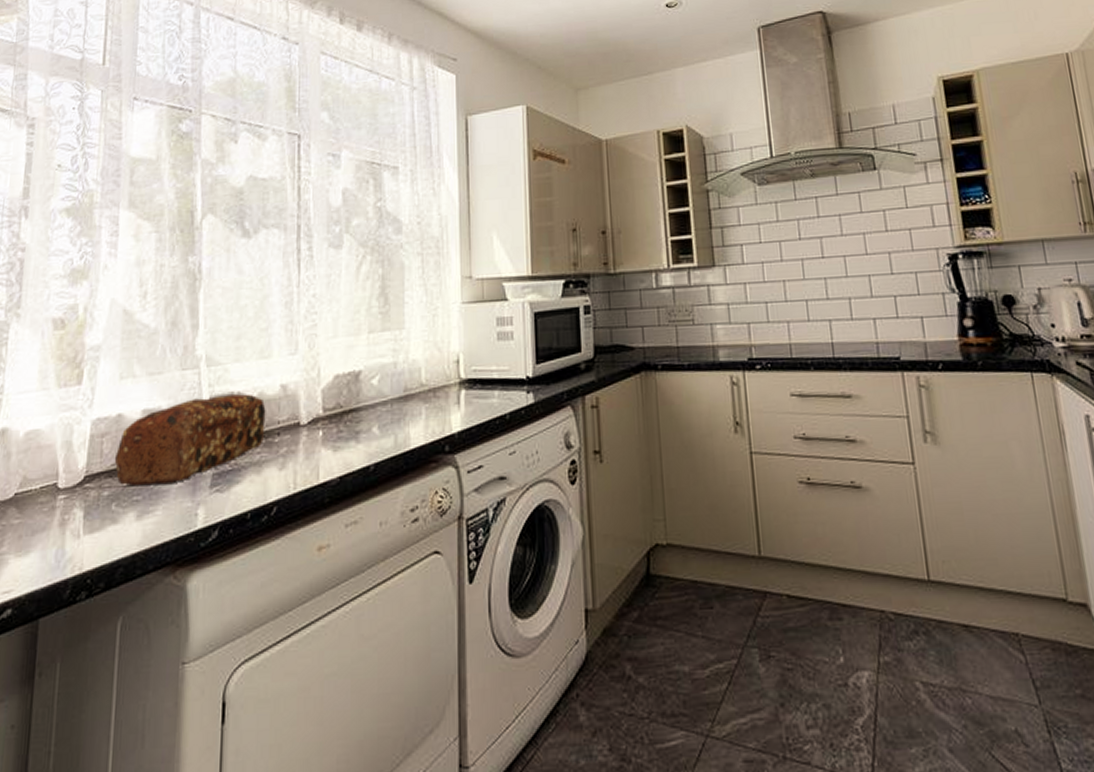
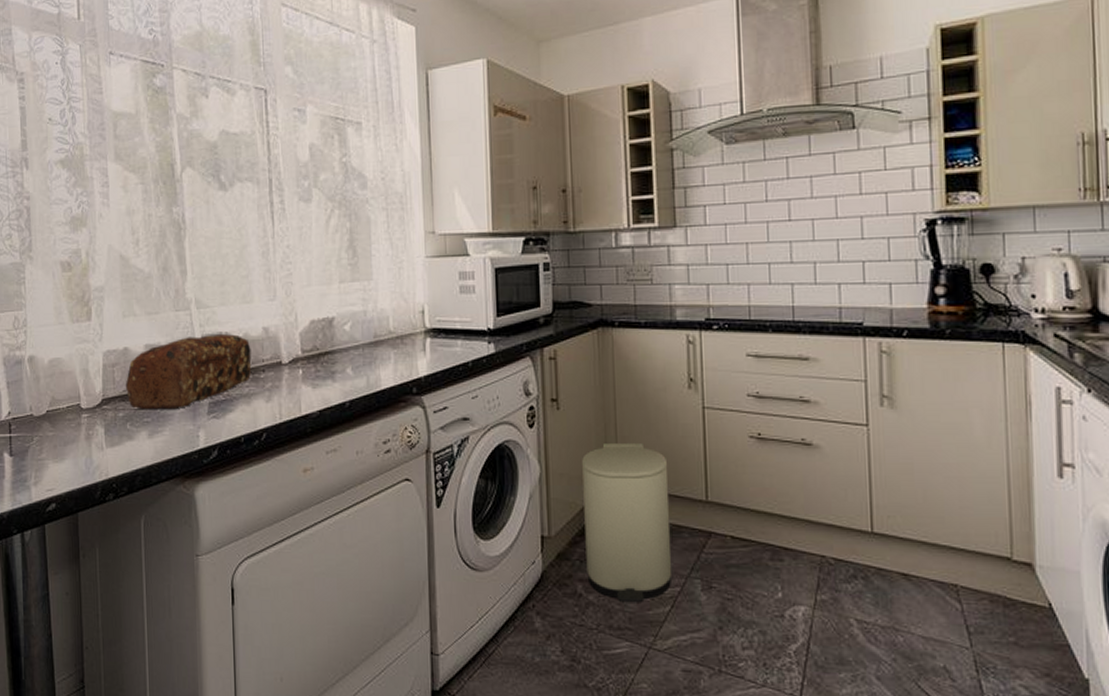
pedal bin: none [628,496,728,683] -> present [582,443,673,603]

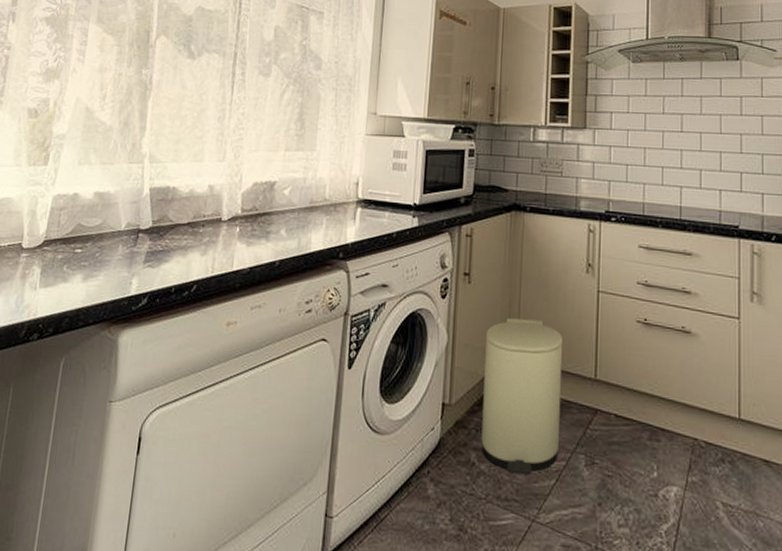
bread loaf: present [125,334,252,410] -> none [68,188,195,256]

